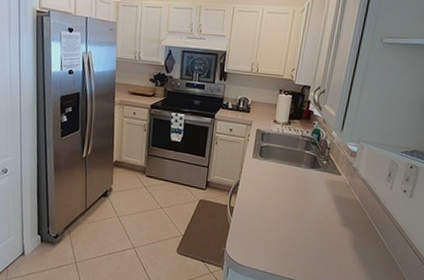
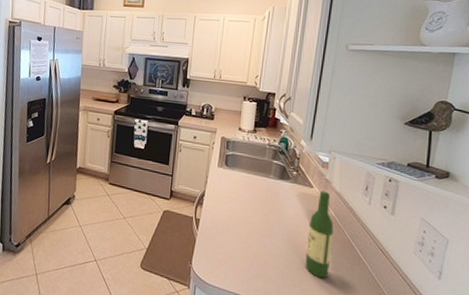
wine bottle: none [329,178,358,256] -> present [305,191,334,279]

